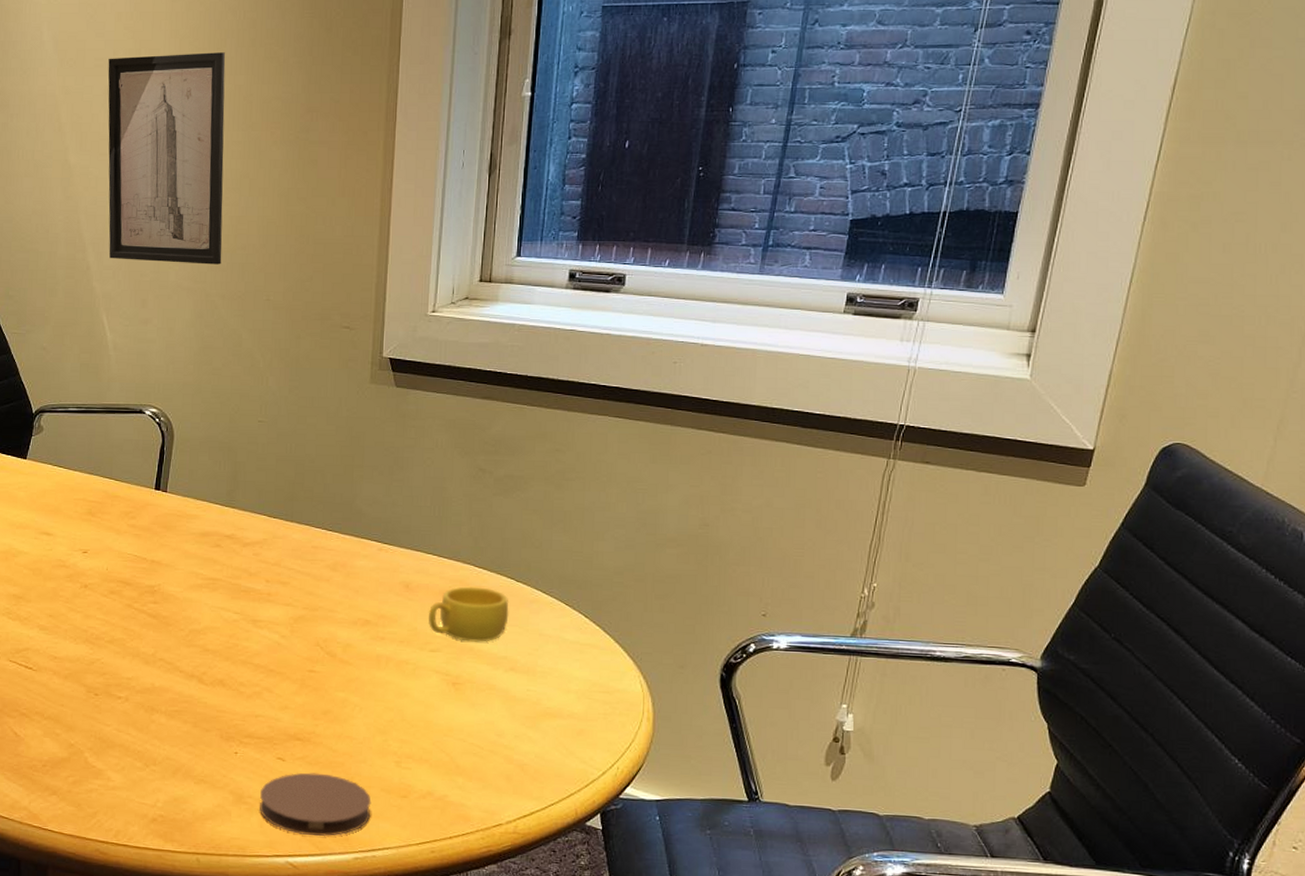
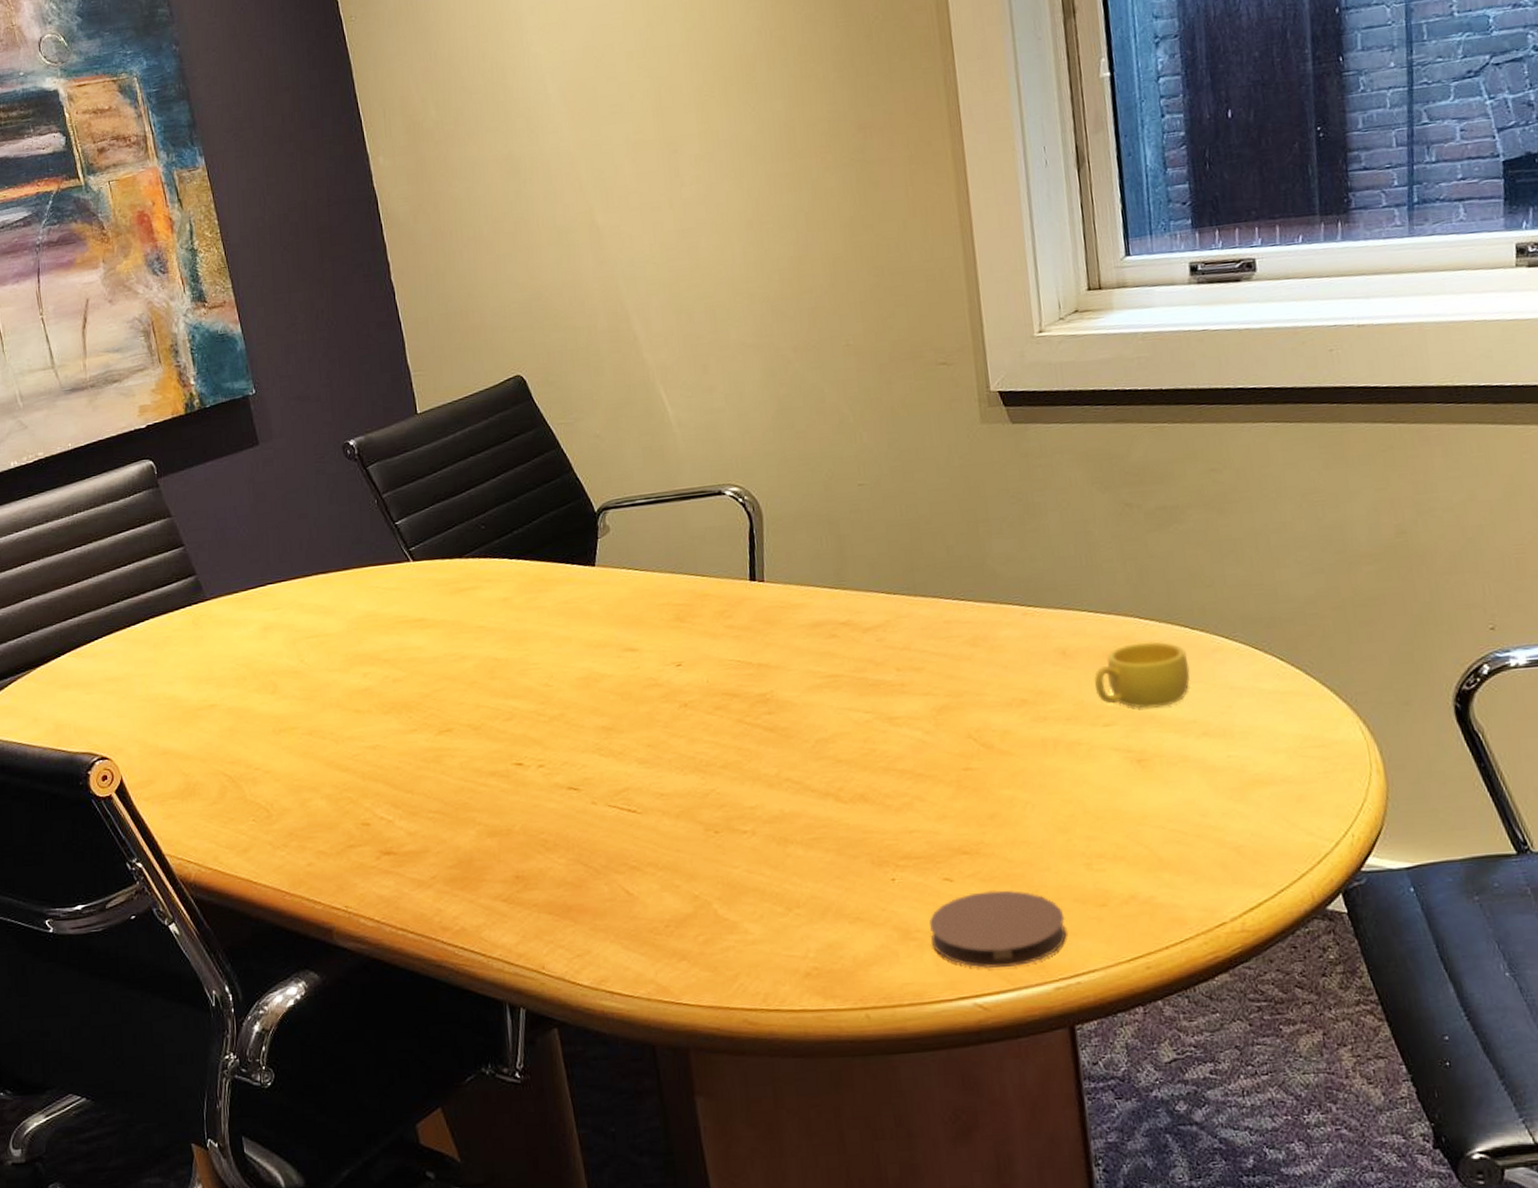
wall art: present [108,52,226,265] -> none [625,78,788,324]

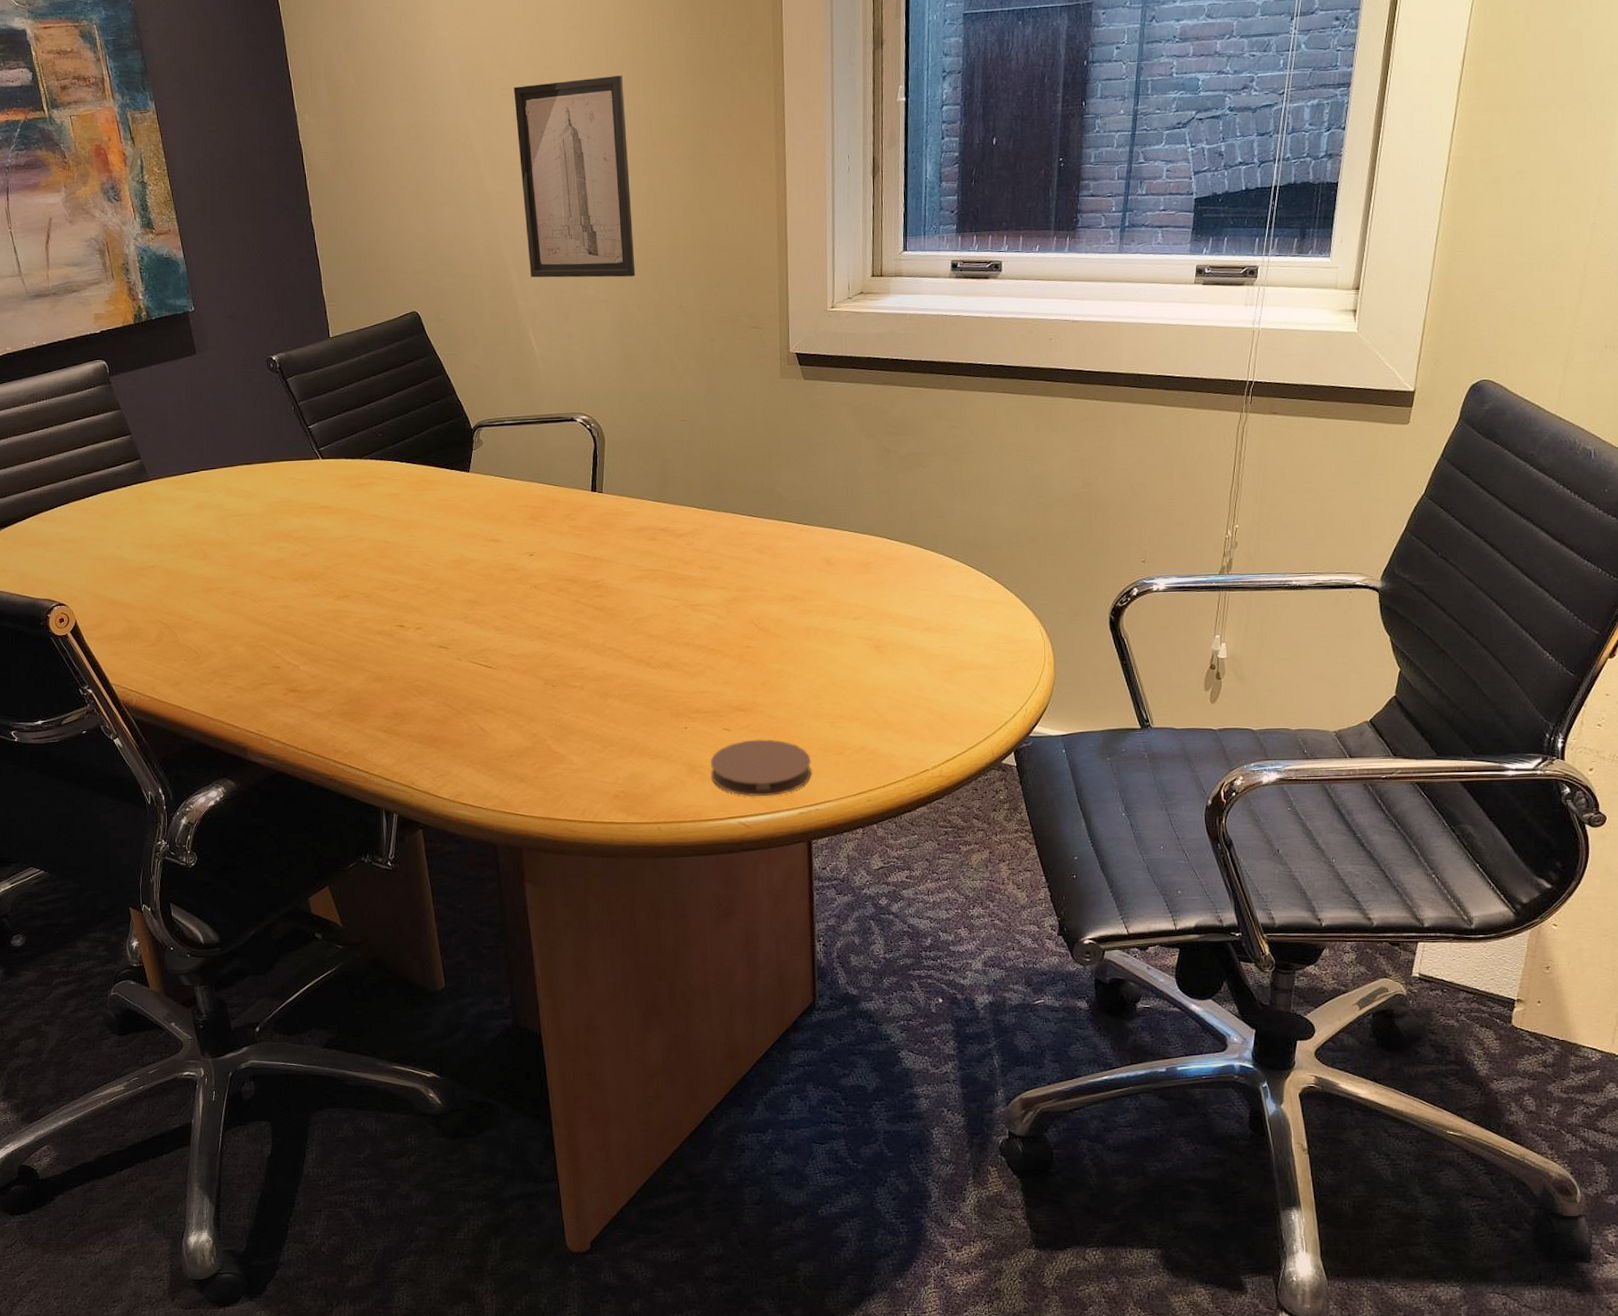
wall art: none [625,78,788,324] -> present [514,75,636,278]
cup: present [1093,641,1190,709] -> none [848,557,921,608]

